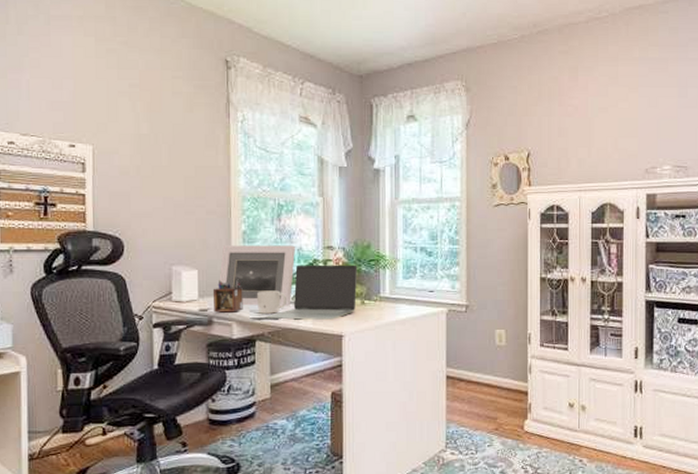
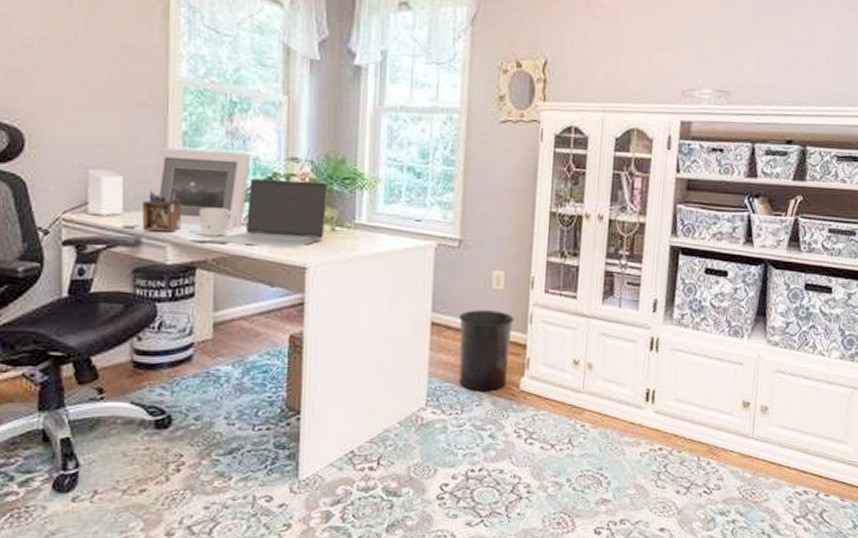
waste bin: none [470,364,516,434] -> present [459,310,515,392]

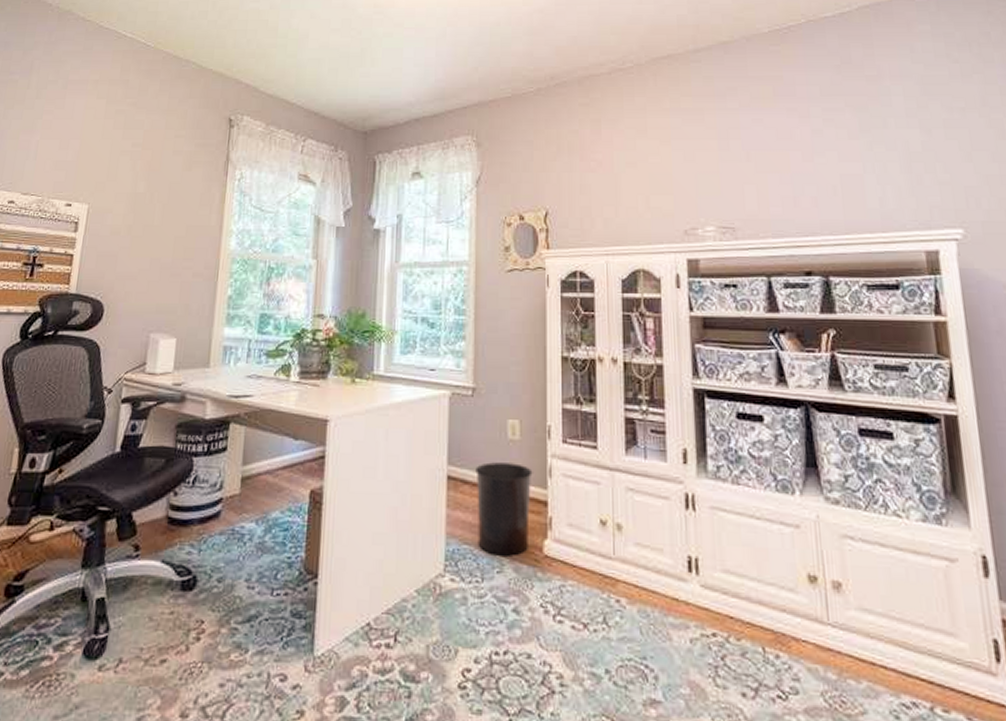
desk organizer: present [141,191,181,232] -> none [188,349,222,388]
picture frame: present [150,147,252,230] -> none [197,311,284,384]
mug: present [198,207,237,236] -> none [235,363,268,391]
laptop: present [211,178,329,248] -> none [245,335,350,400]

